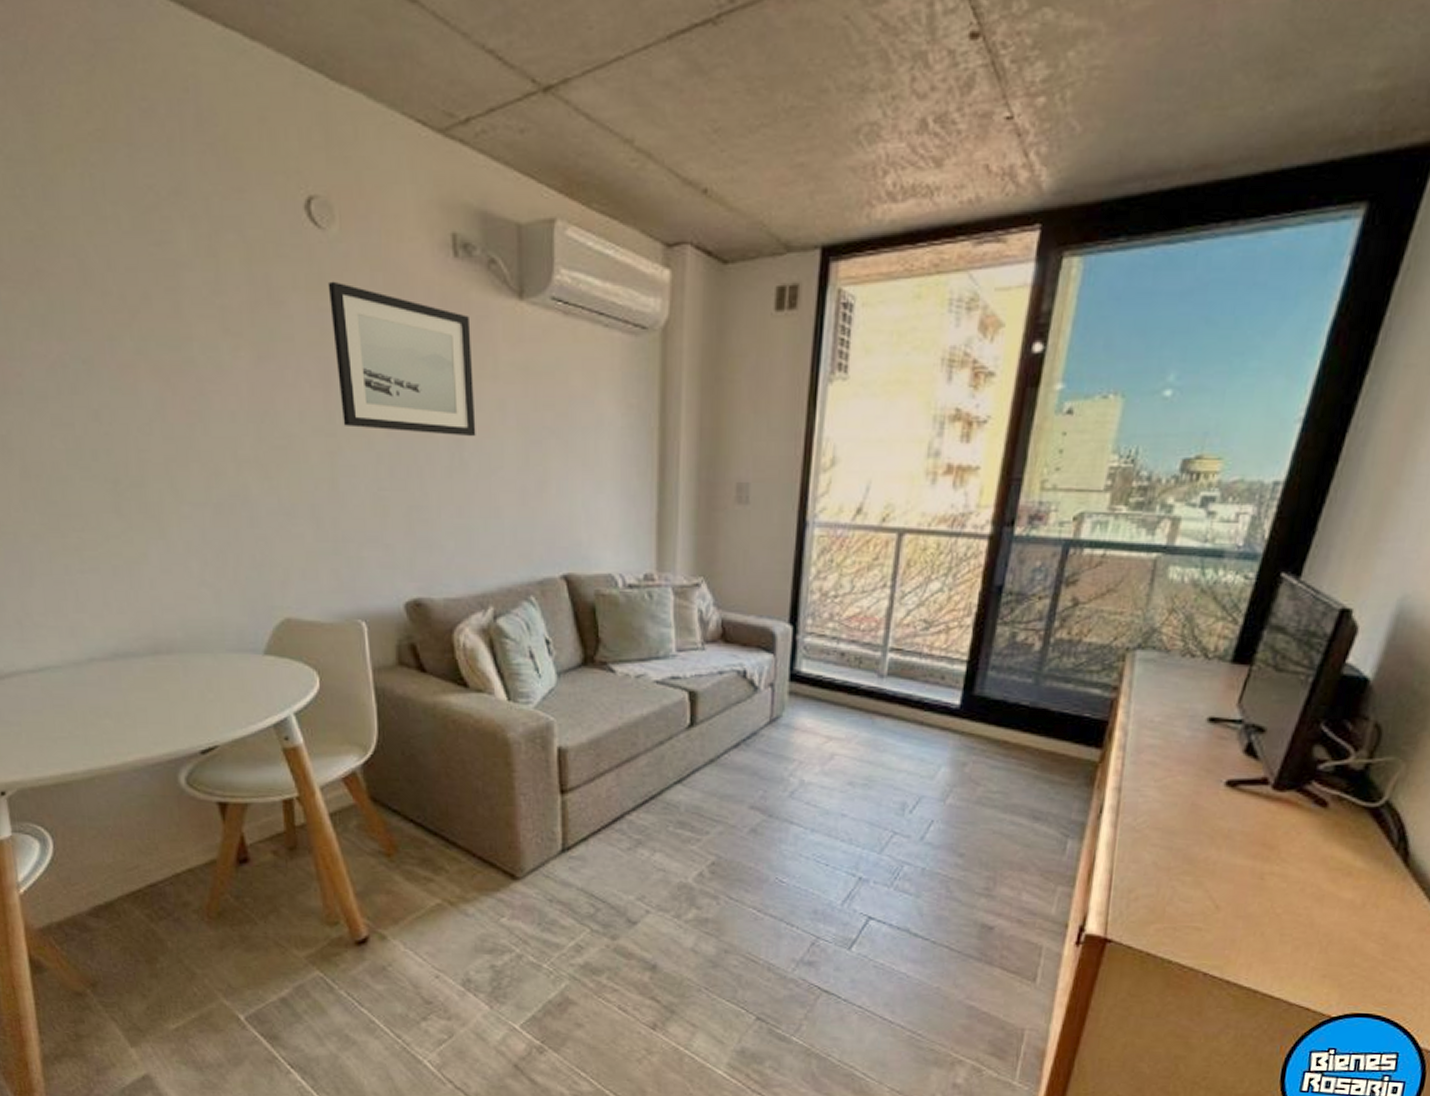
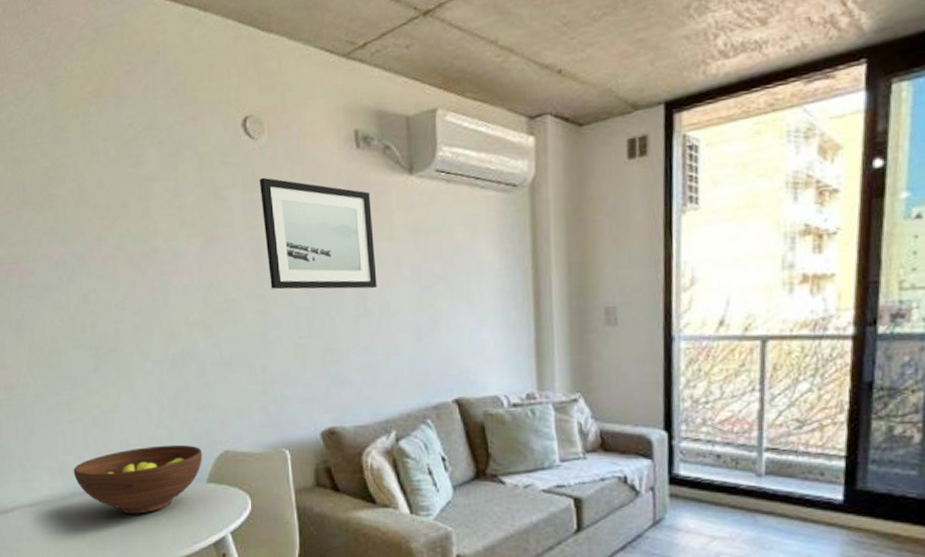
fruit bowl: none [89,607,259,688] -> present [73,444,203,514]

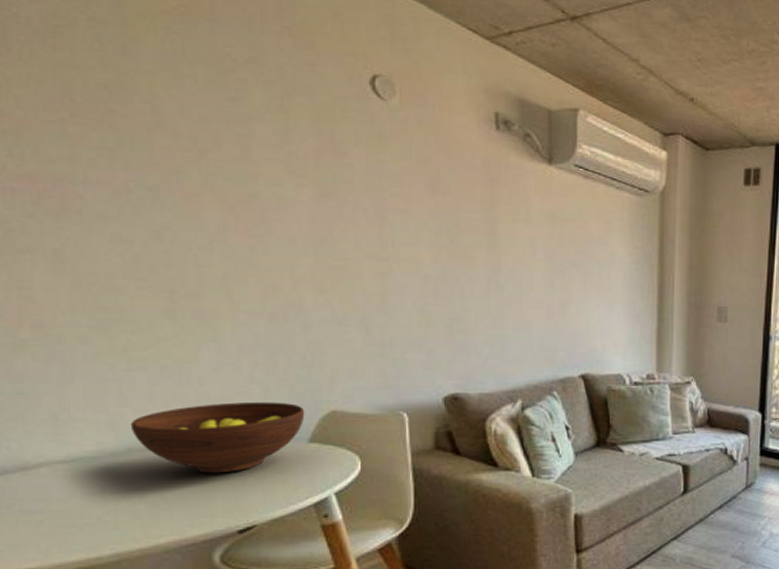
wall art: present [259,177,377,290] -> none [387,140,511,266]

